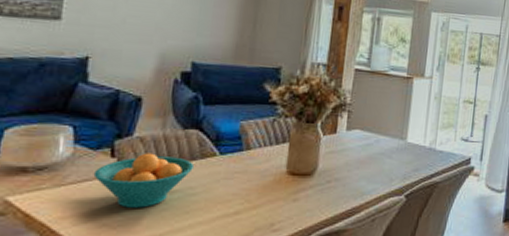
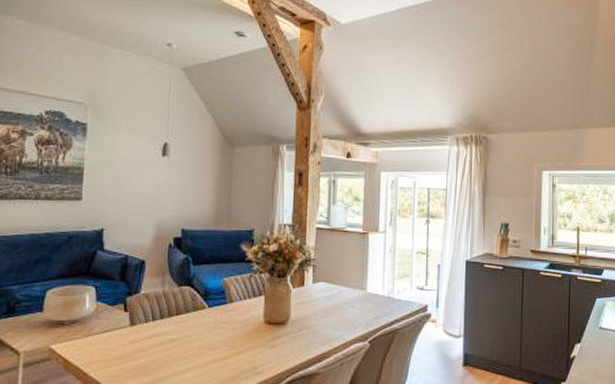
fruit bowl: present [93,153,195,208] -> none [112,307,189,354]

